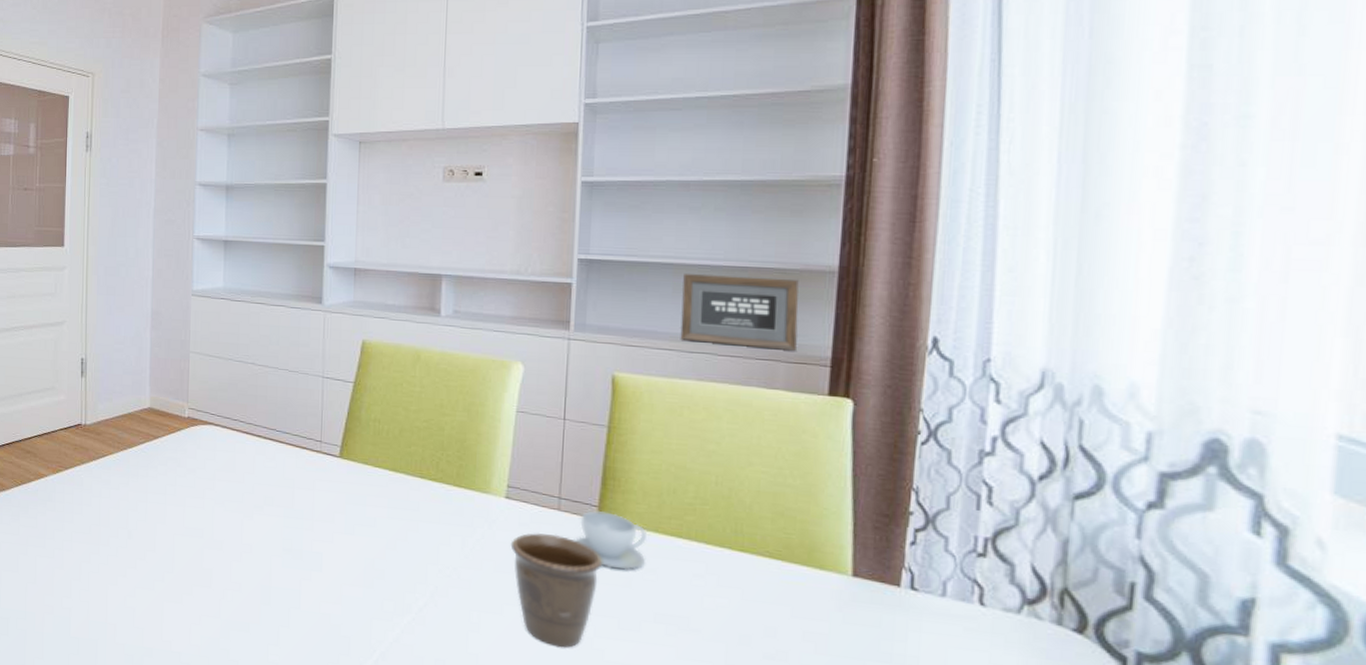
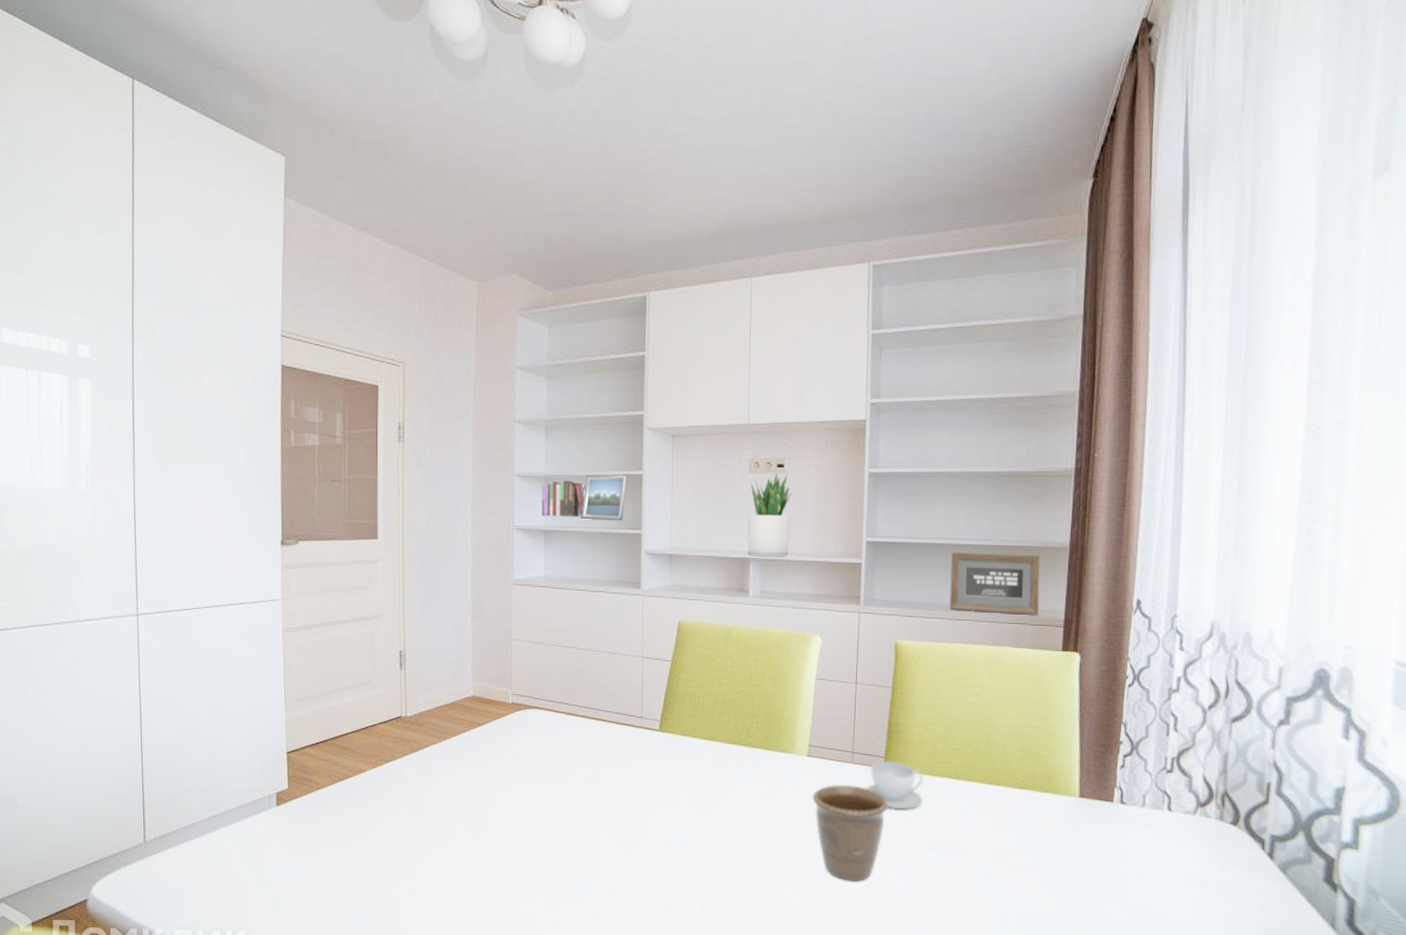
books: none [222,189,267,228] -> present [541,480,585,517]
picture frame: none [262,183,310,232] -> present [581,475,627,521]
planter: none [439,183,491,275] -> present [747,474,792,557]

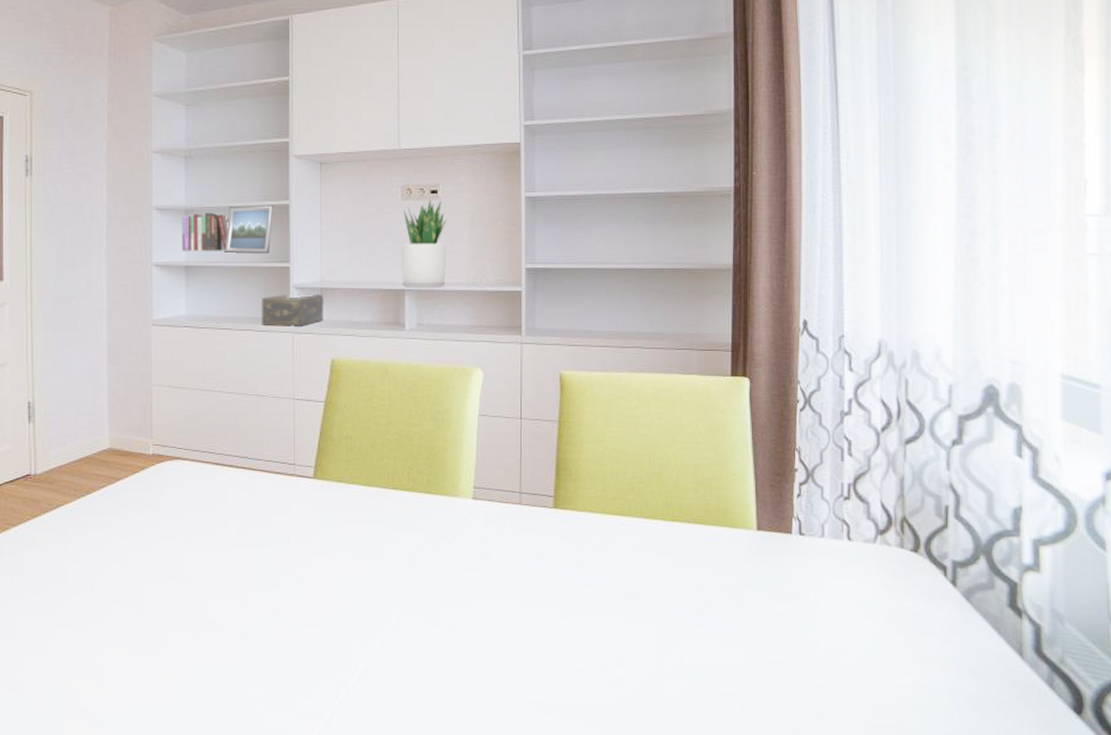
decorative box: none [614,559,672,590] -> present [262,294,323,326]
mug: present [812,784,889,882] -> none [479,527,560,634]
teacup: present [866,761,925,810] -> none [535,500,596,552]
picture frame: present [949,553,1040,615] -> none [614,277,705,340]

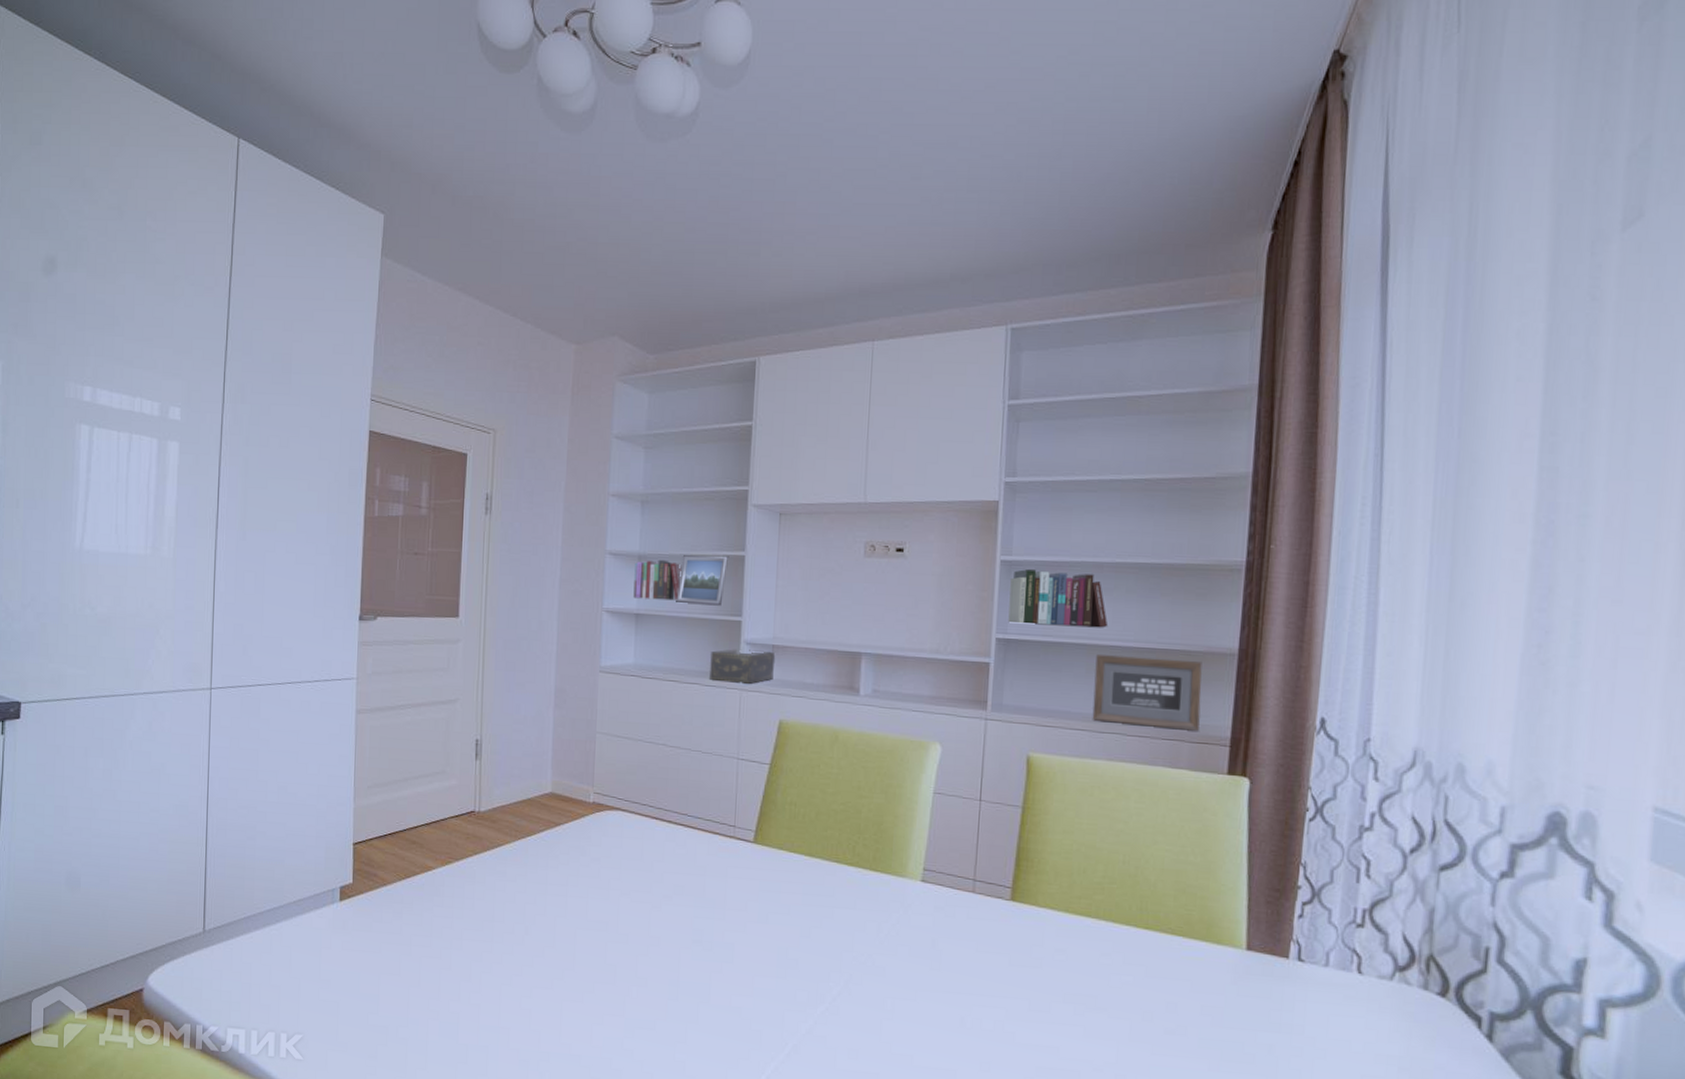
planter: present [402,200,447,288] -> none [859,559,912,653]
books: none [535,204,621,254] -> present [1008,569,1107,628]
picture frame: none [614,277,705,340] -> present [1092,655,1202,731]

